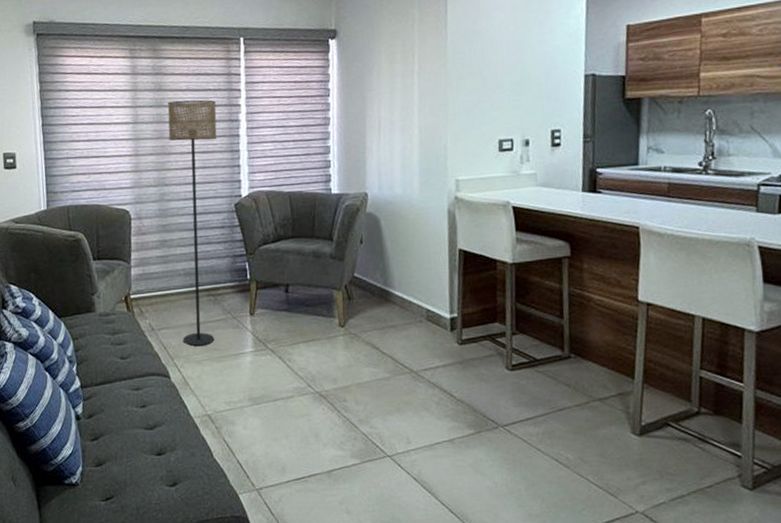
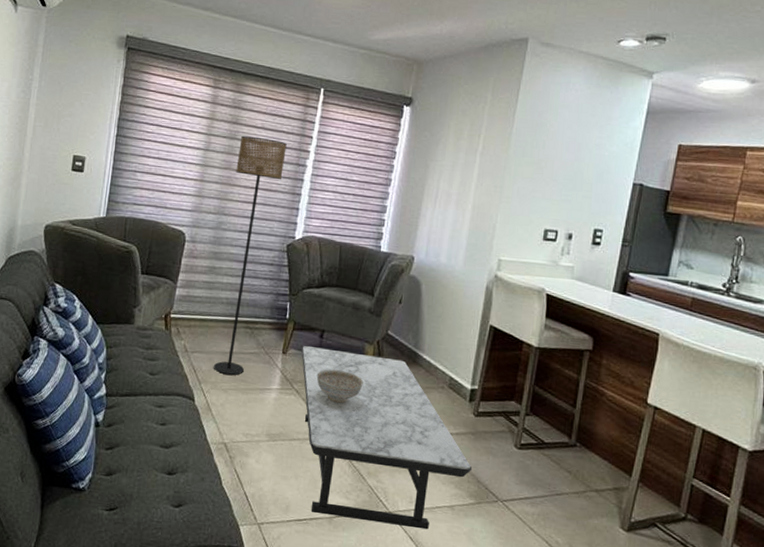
coffee table: none [269,300,466,470] -> present [301,346,473,530]
decorative bowl: none [288,322,338,356] -> present [316,369,364,404]

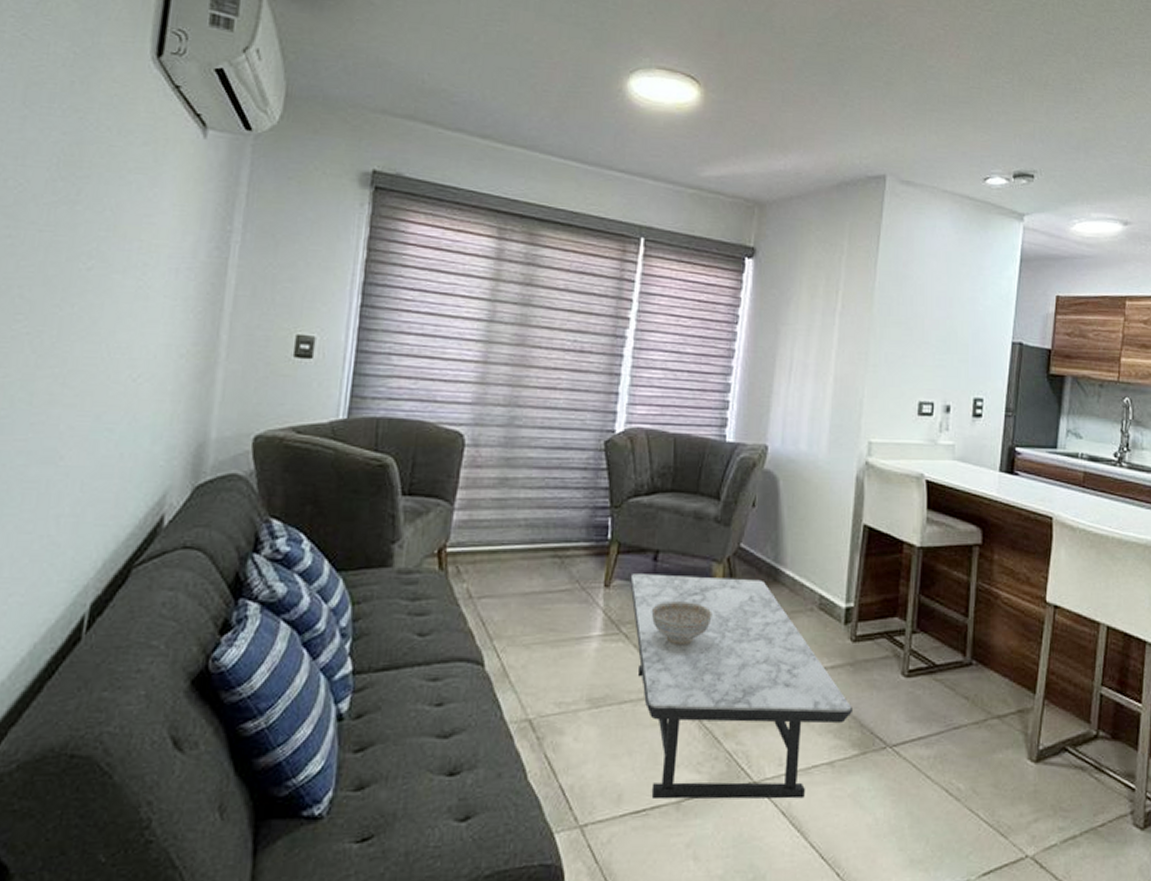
floor lamp: present [213,135,287,375] -> none [509,300,599,623]

